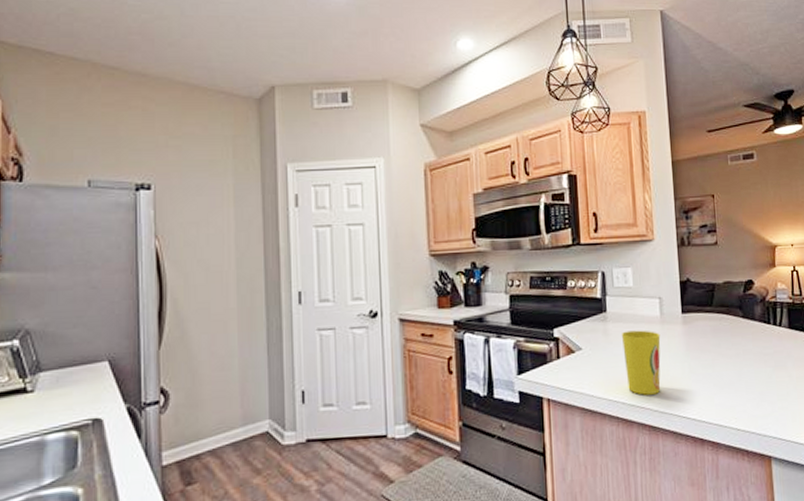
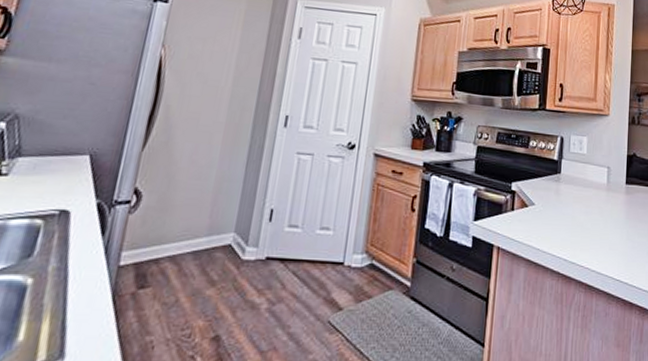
cup: present [621,330,661,395] -> none [571,193,605,255]

